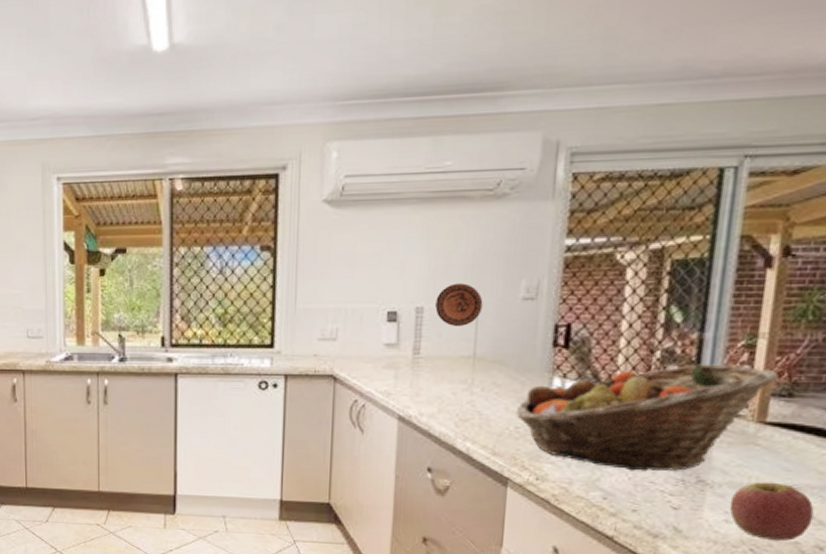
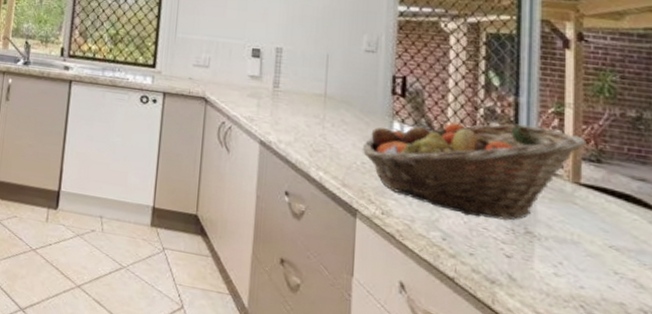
decorative plate: present [435,283,483,327] -> none [292,31,332,69]
apple: present [729,482,814,541] -> none [557,239,634,301]

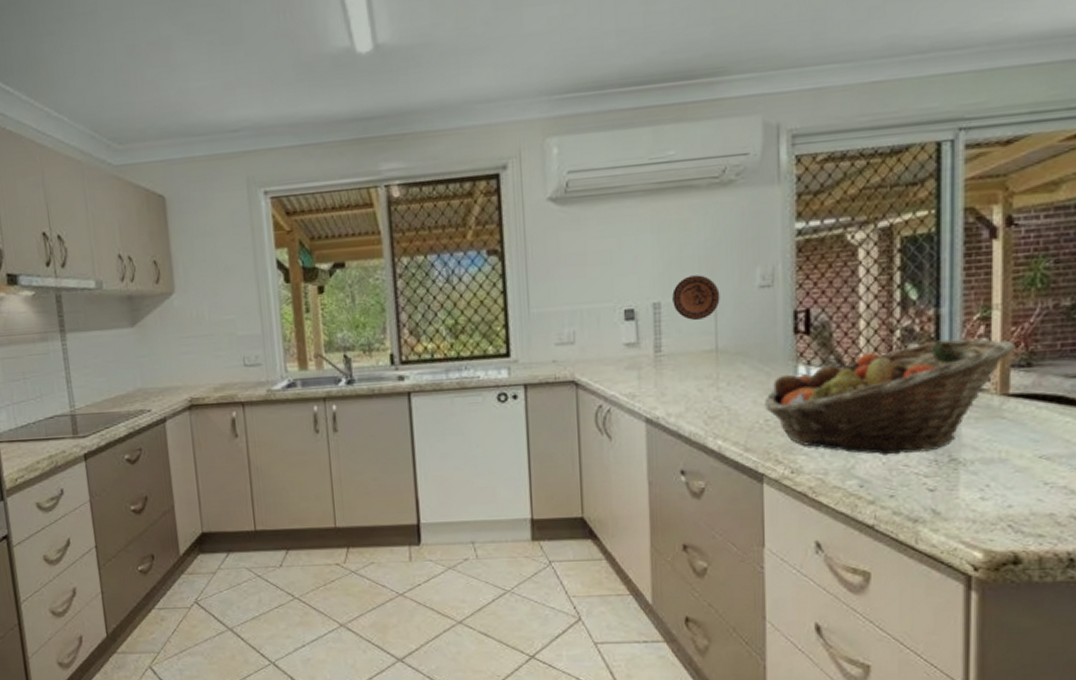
decorative plate: none [292,31,332,69] -> present [672,275,720,321]

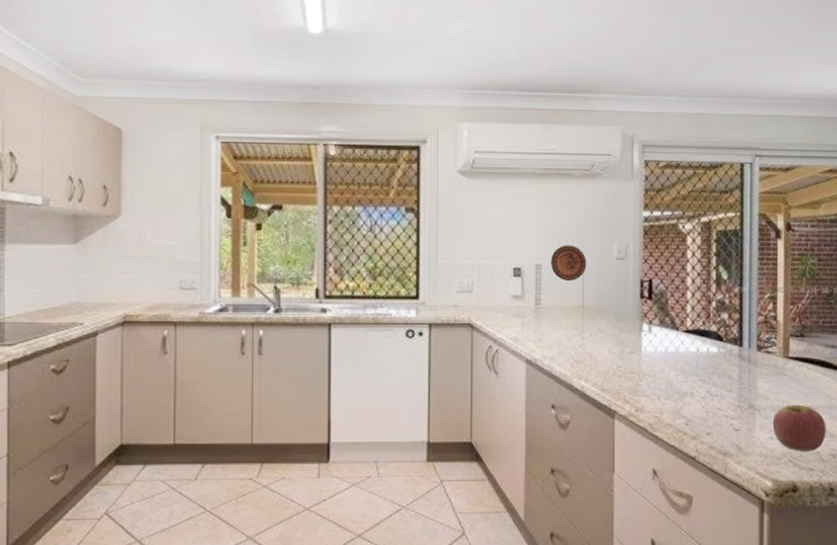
fruit basket: present [764,338,1016,455] -> none [617,312,793,400]
apple: none [984,454,1065,514] -> present [772,404,826,451]

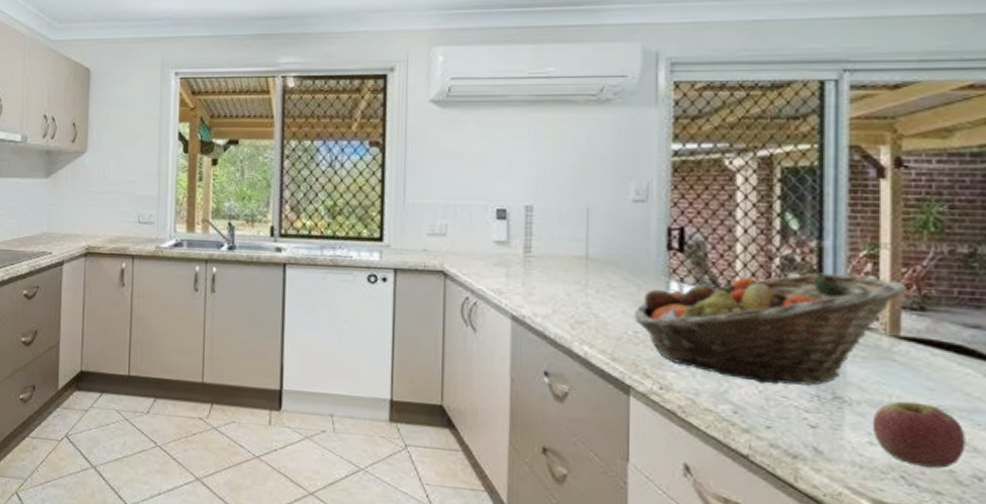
decorative plate: present [551,245,587,282] -> none [545,183,593,227]
fruit basket: none [617,312,793,400] -> present [633,272,907,386]

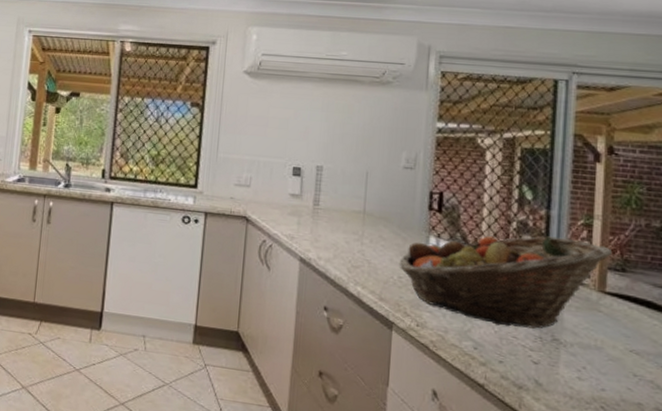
apple: present [872,401,966,469] -> none [581,345,652,401]

